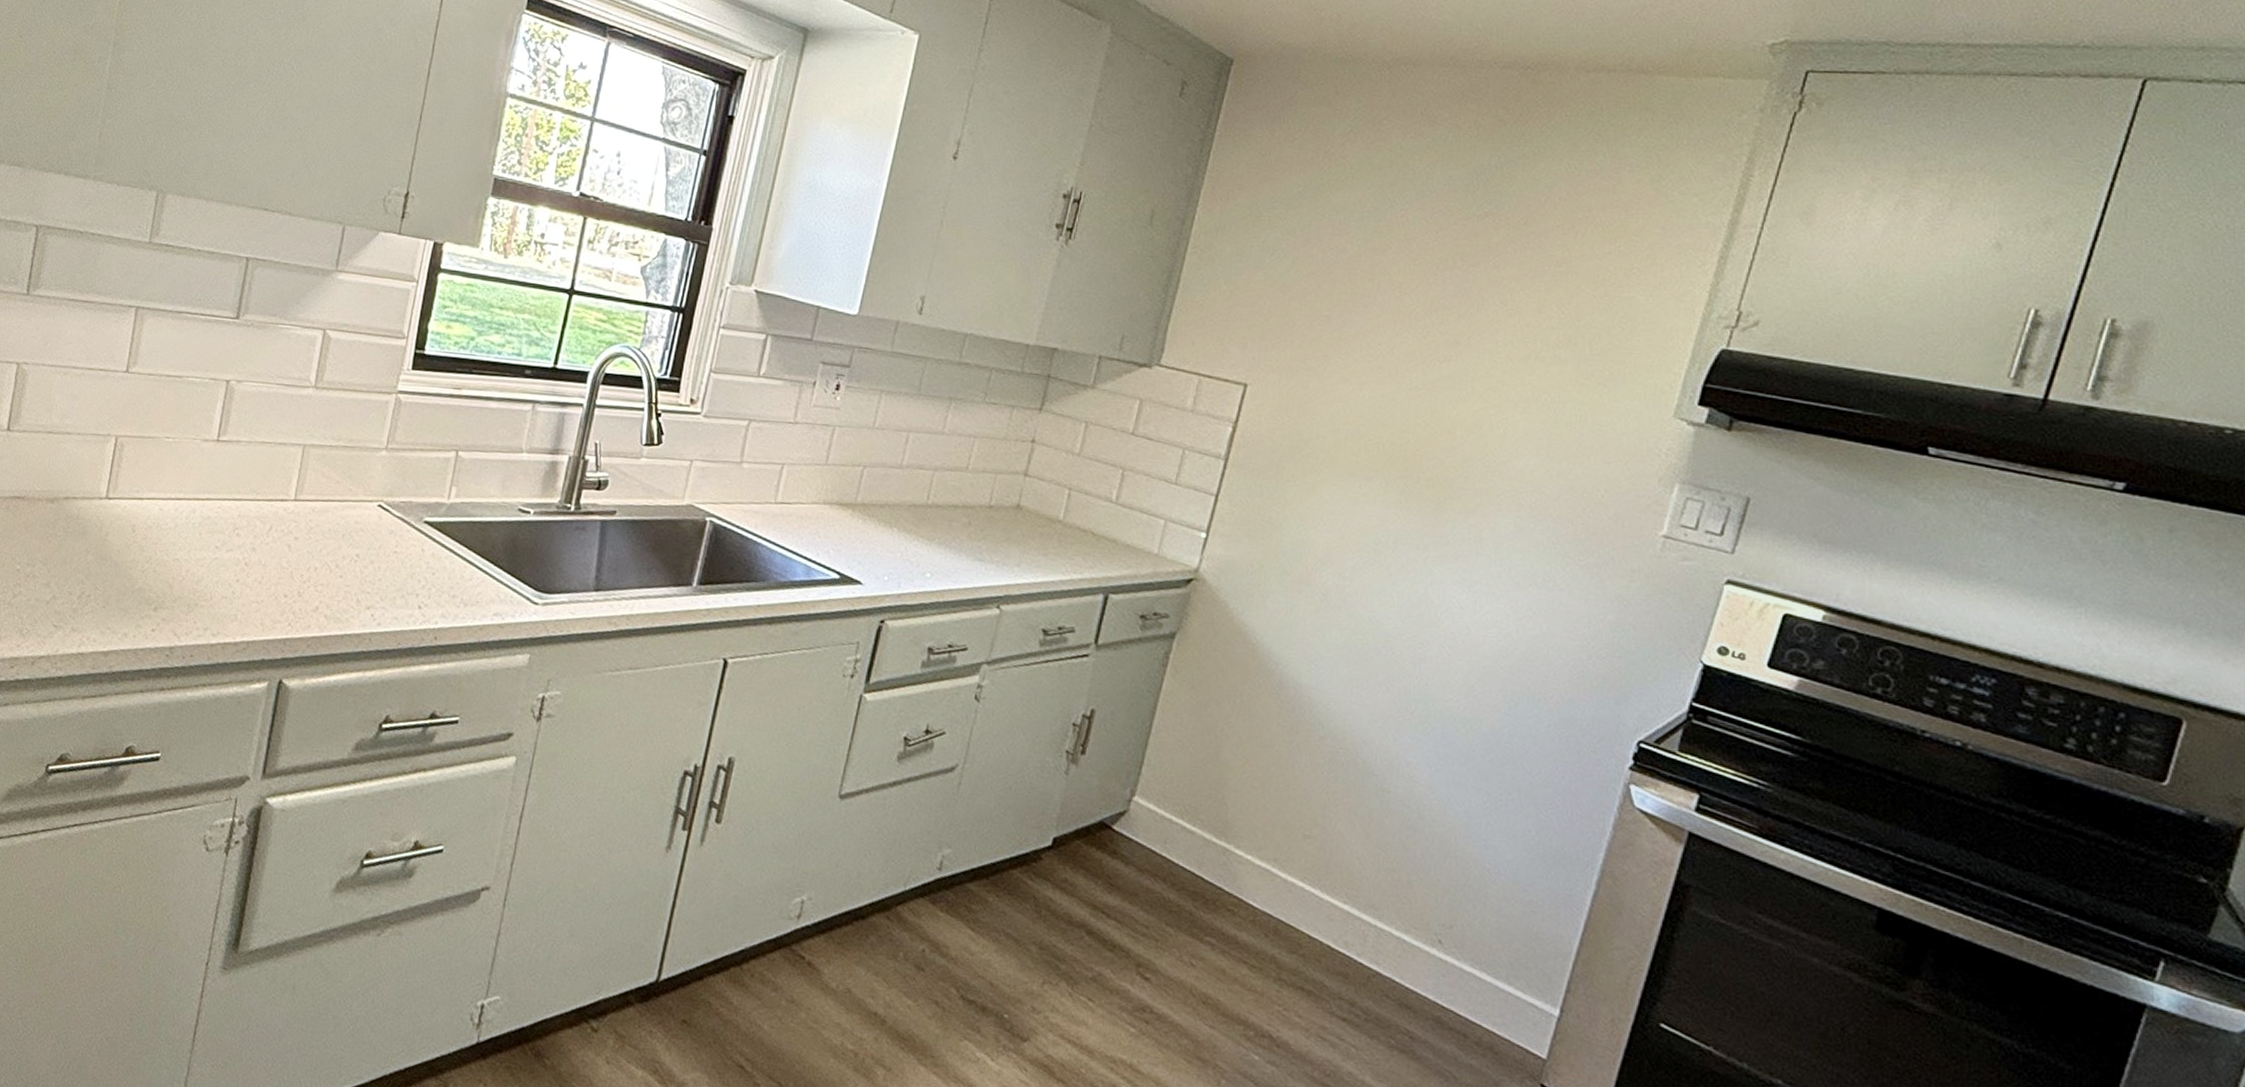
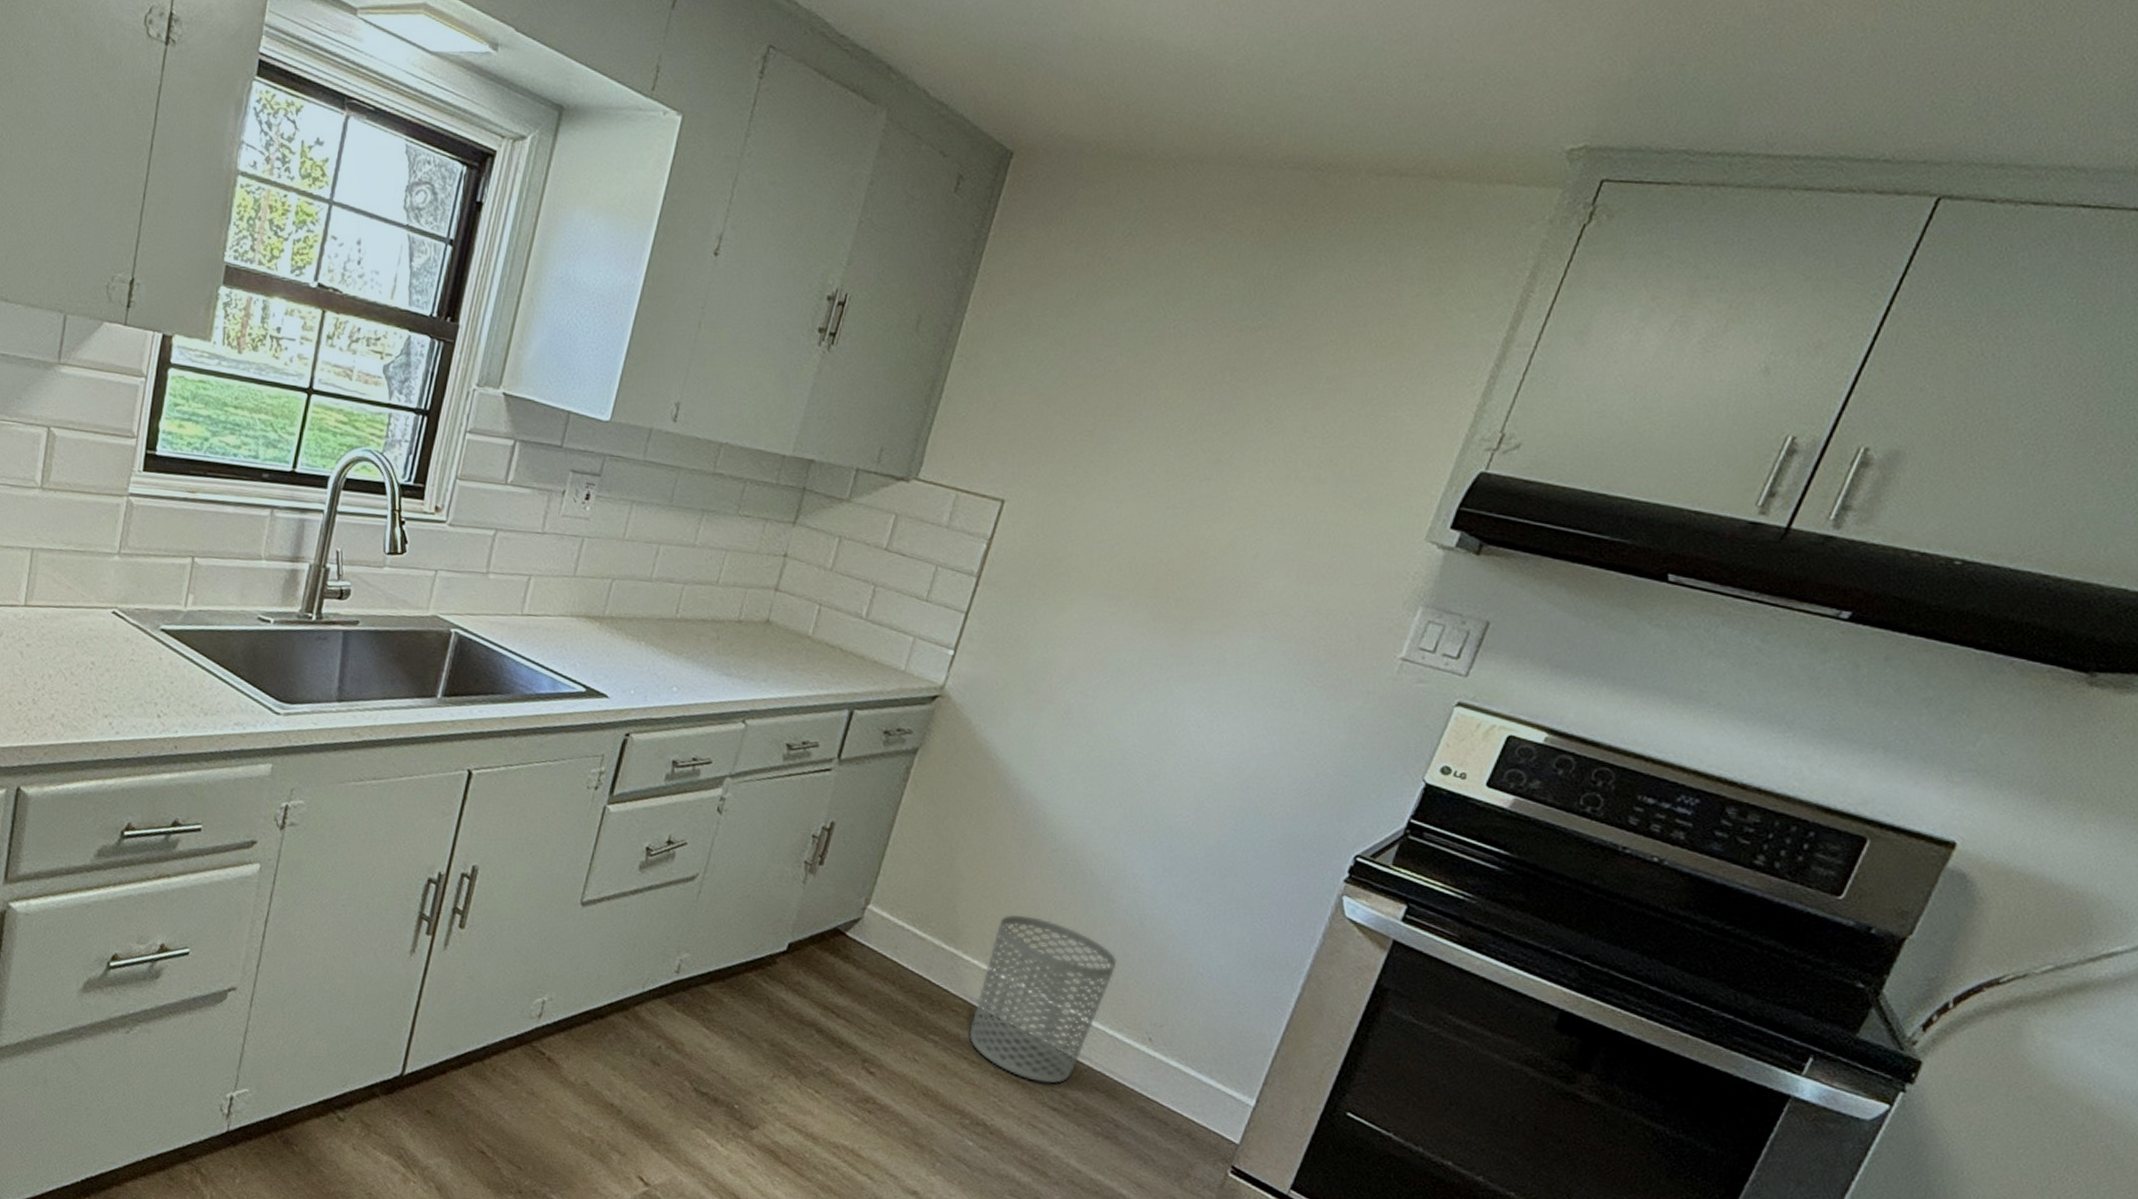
waste bin: none [1247,805,1398,991] -> present [968,914,1118,1083]

